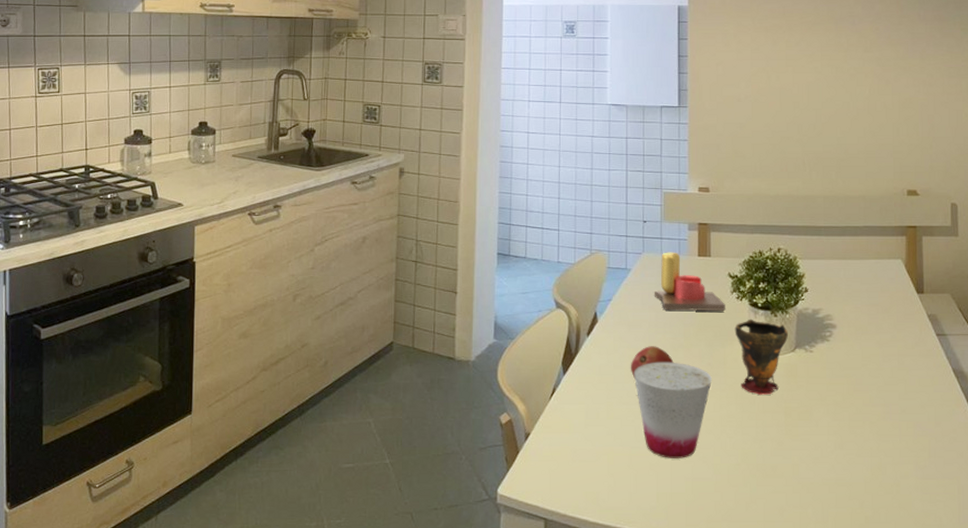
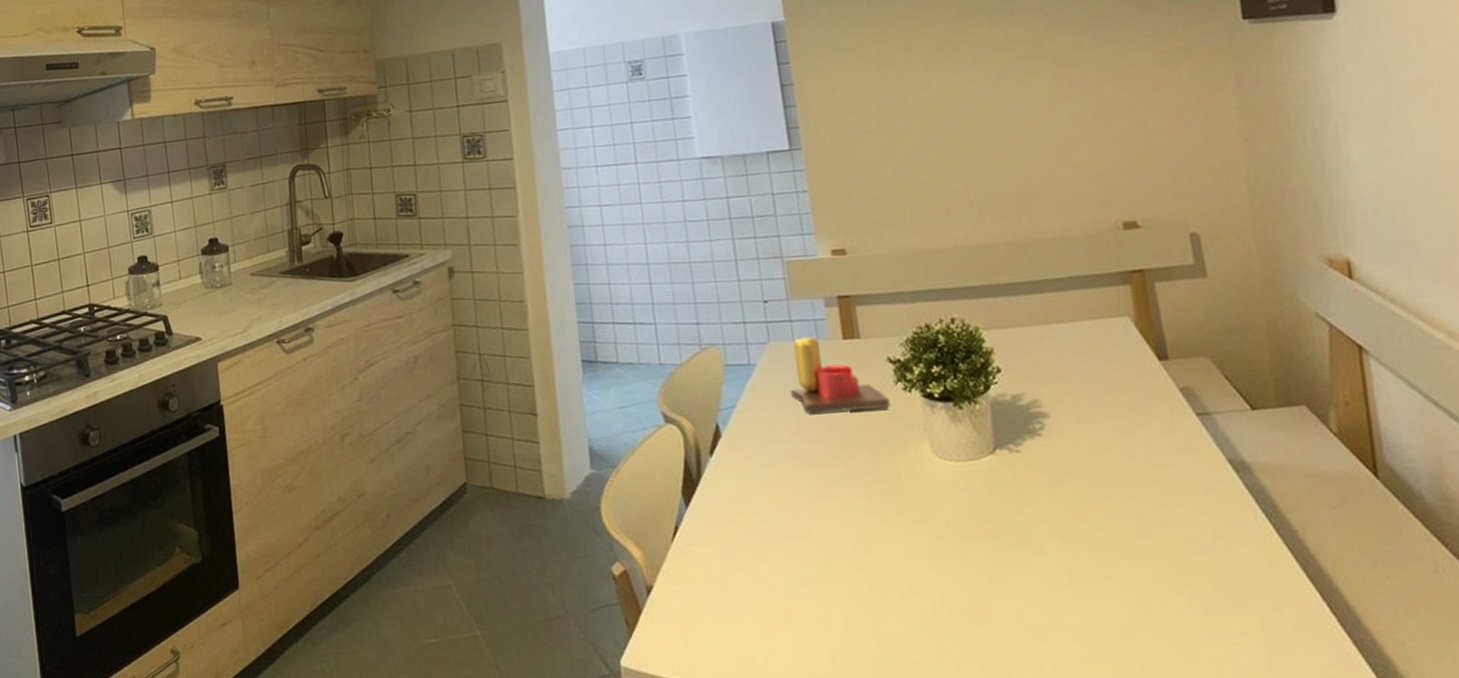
fruit: present [630,346,674,379] -> none [772,461,830,507]
cup: present [634,362,712,458] -> none [778,480,885,608]
cup: present [734,319,788,395] -> none [906,414,983,515]

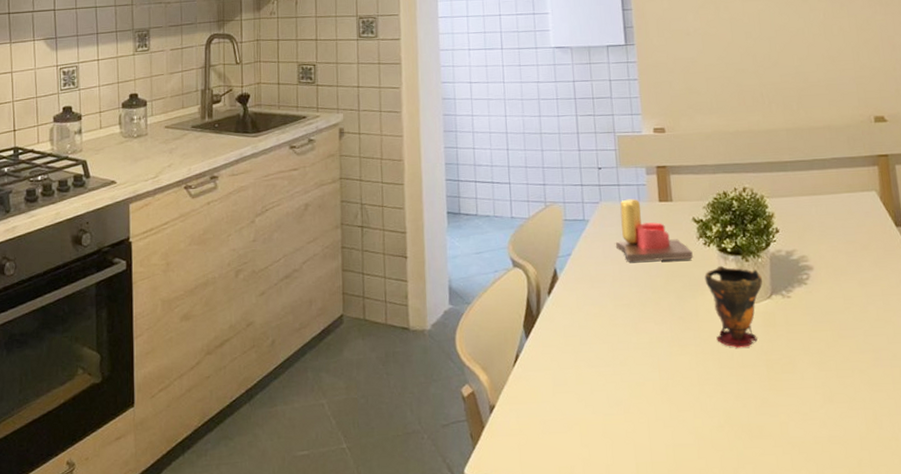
cup: none [906,414,983,515] -> present [704,265,763,348]

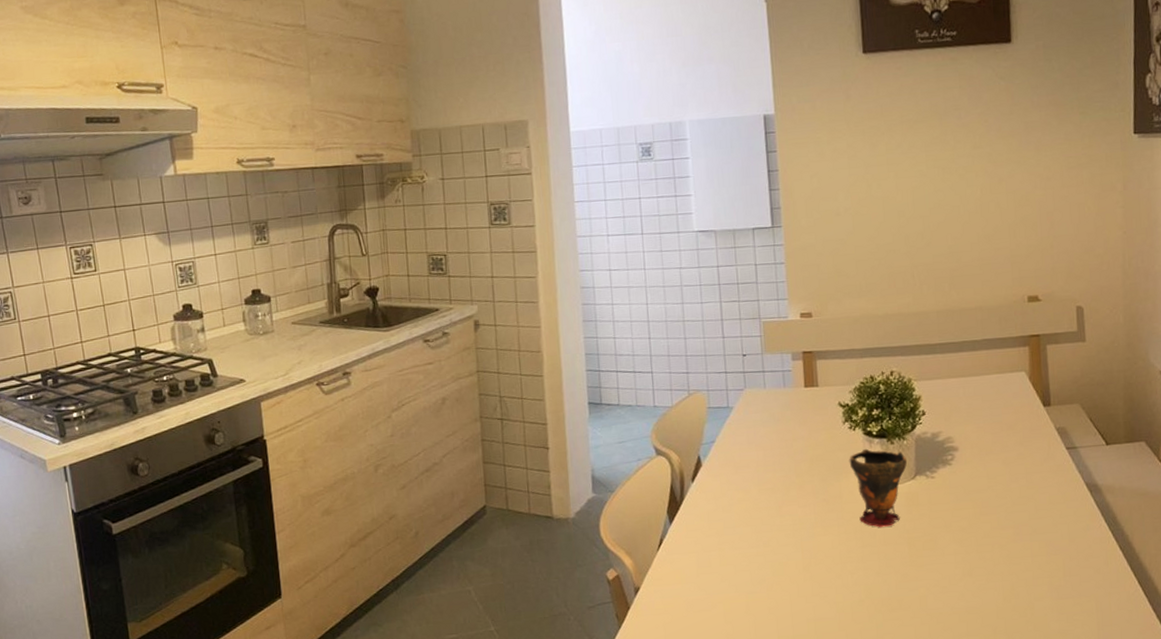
candle: present [616,199,693,262] -> none [760,385,838,448]

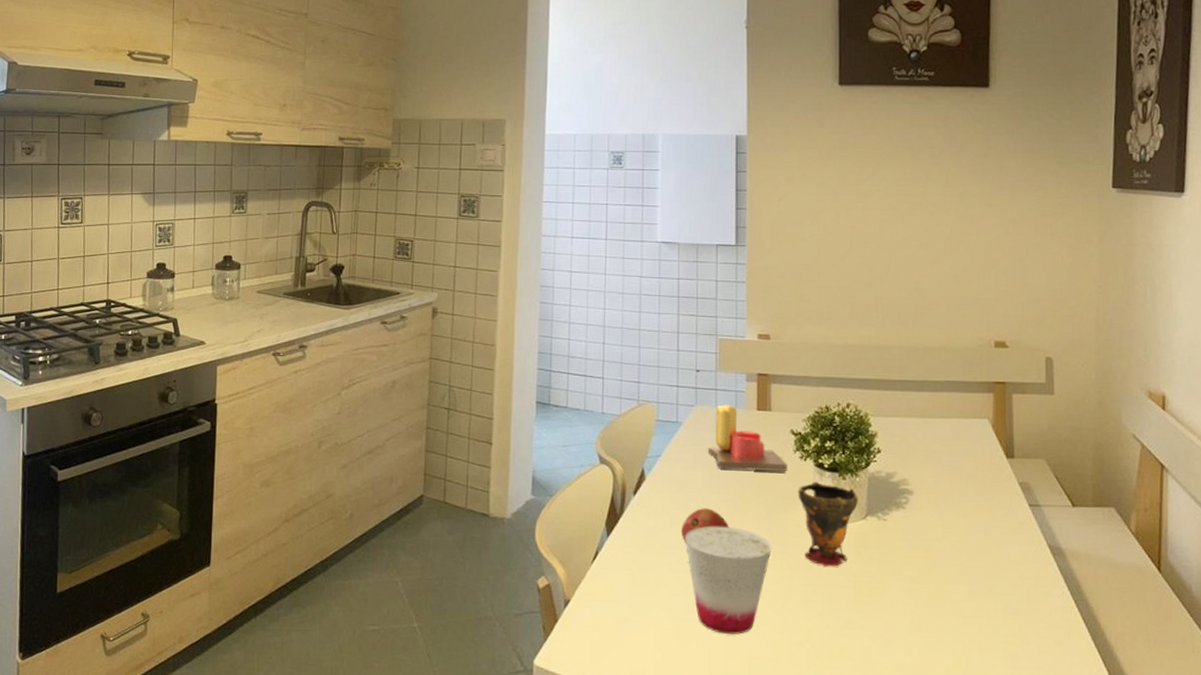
fruit: none [740,486,787,523] -> present [680,508,730,545]
cup: none [745,501,828,601] -> present [685,526,772,634]
candle: none [760,385,838,448] -> present [708,404,787,471]

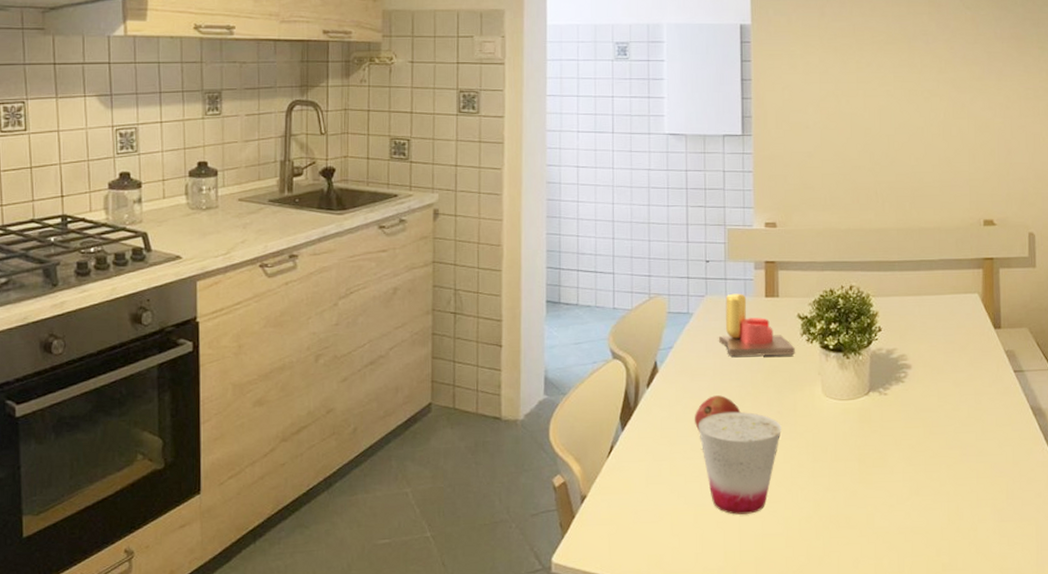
cup: present [798,481,858,567] -> none [805,362,861,442]

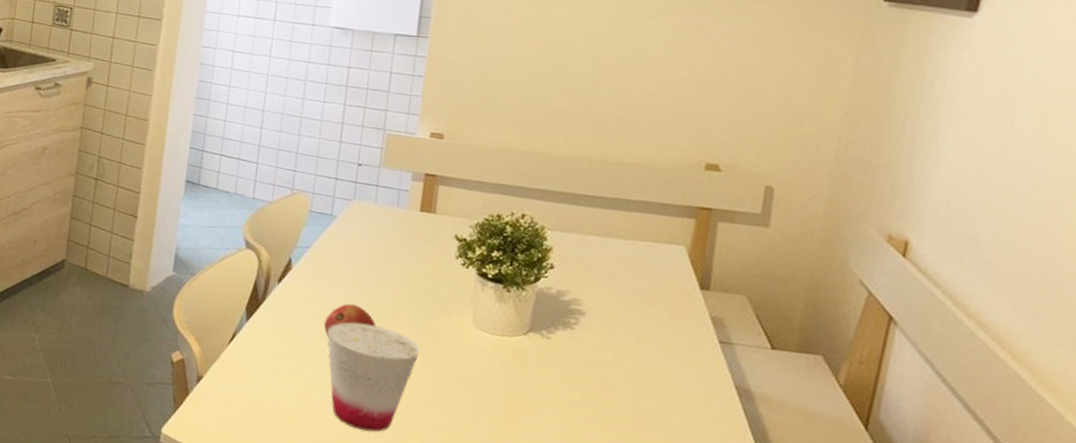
candle: present [719,293,795,357] -> none [362,202,447,277]

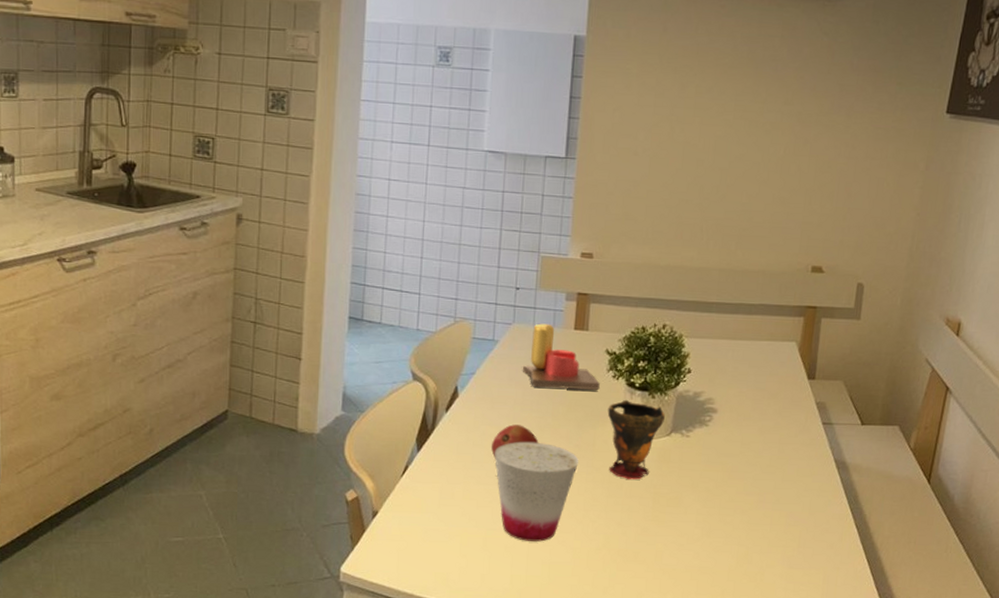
candle: none [362,202,447,277] -> present [523,323,600,390]
cup: none [454,290,522,379] -> present [607,399,665,480]

